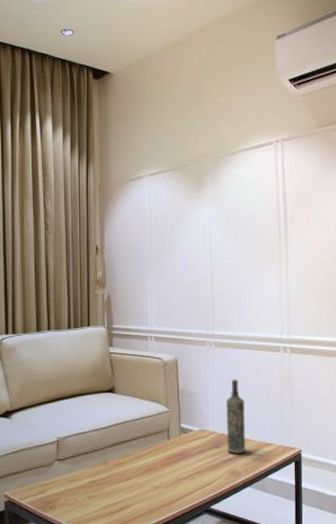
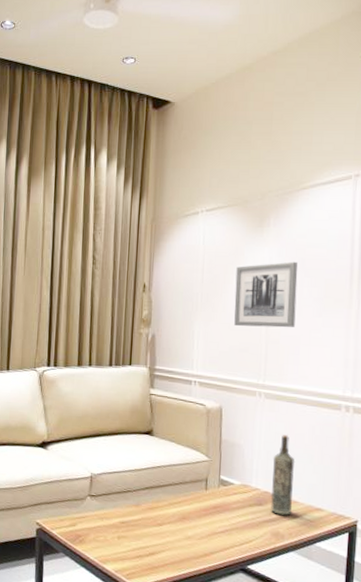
wall art: none [181,219,236,281] -> present [234,261,298,328]

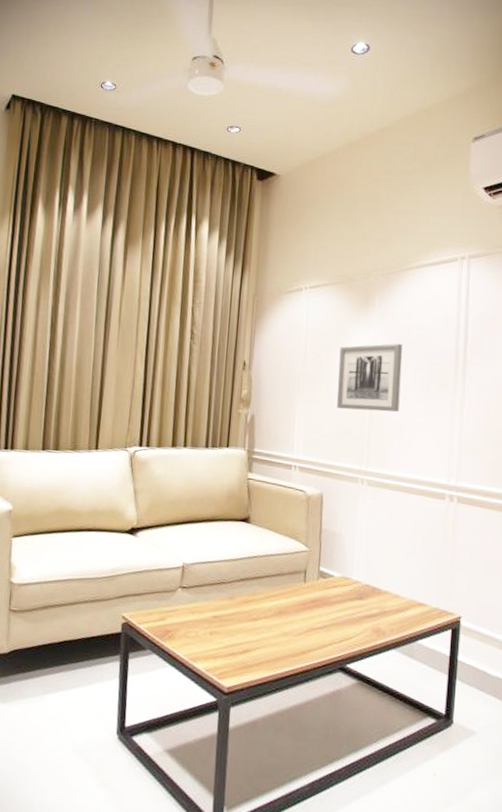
bottle: present [270,435,296,515] -> none [371,524,398,610]

